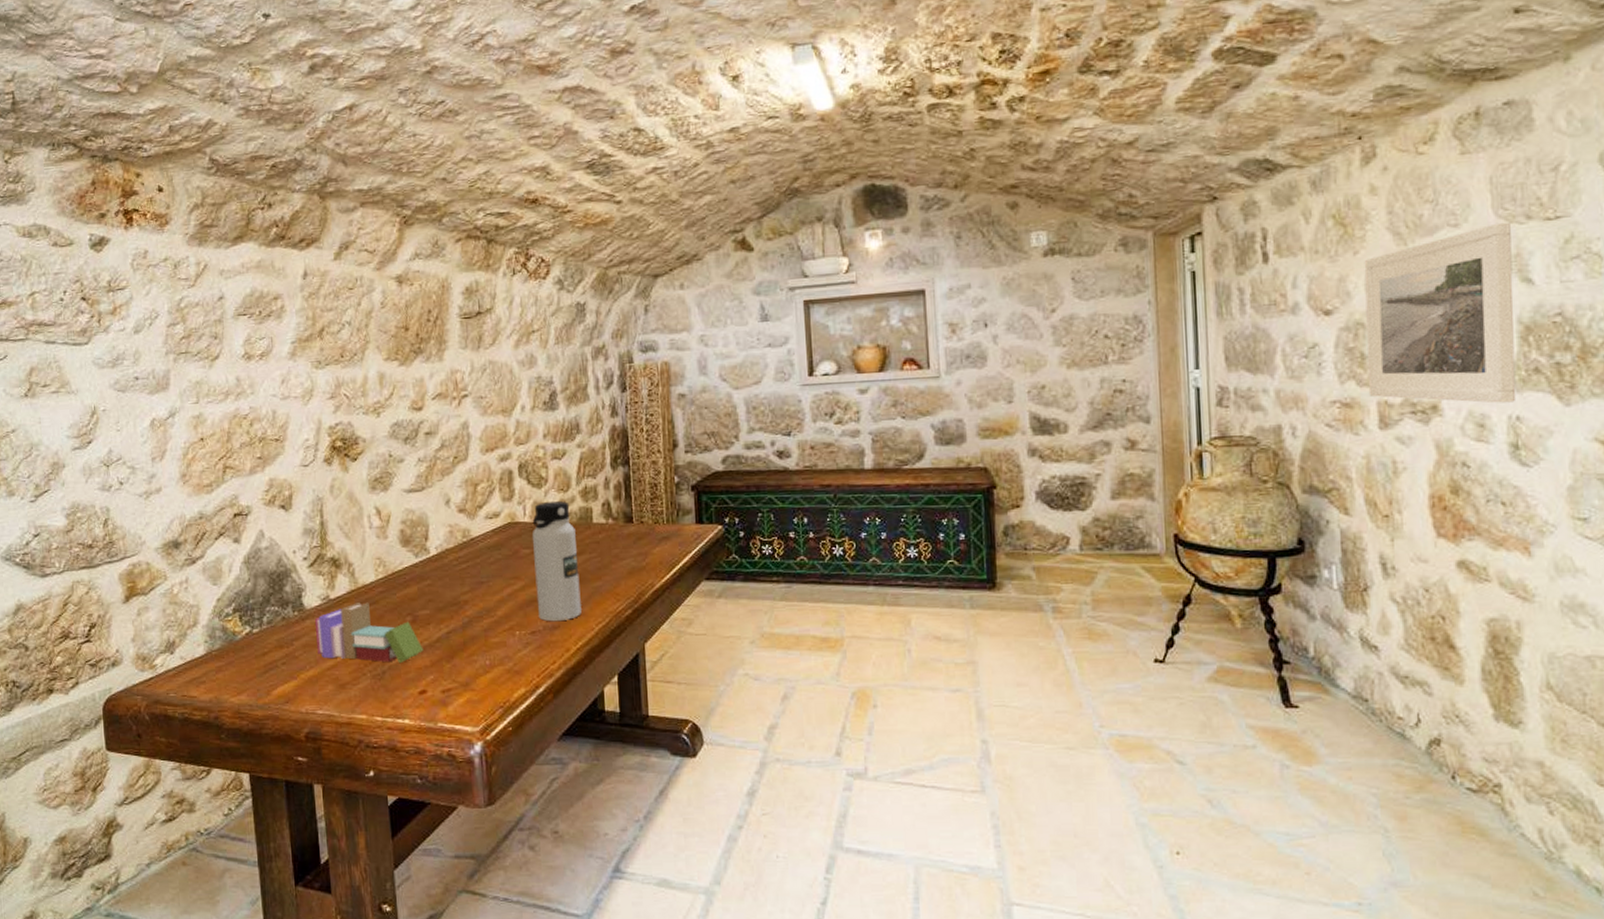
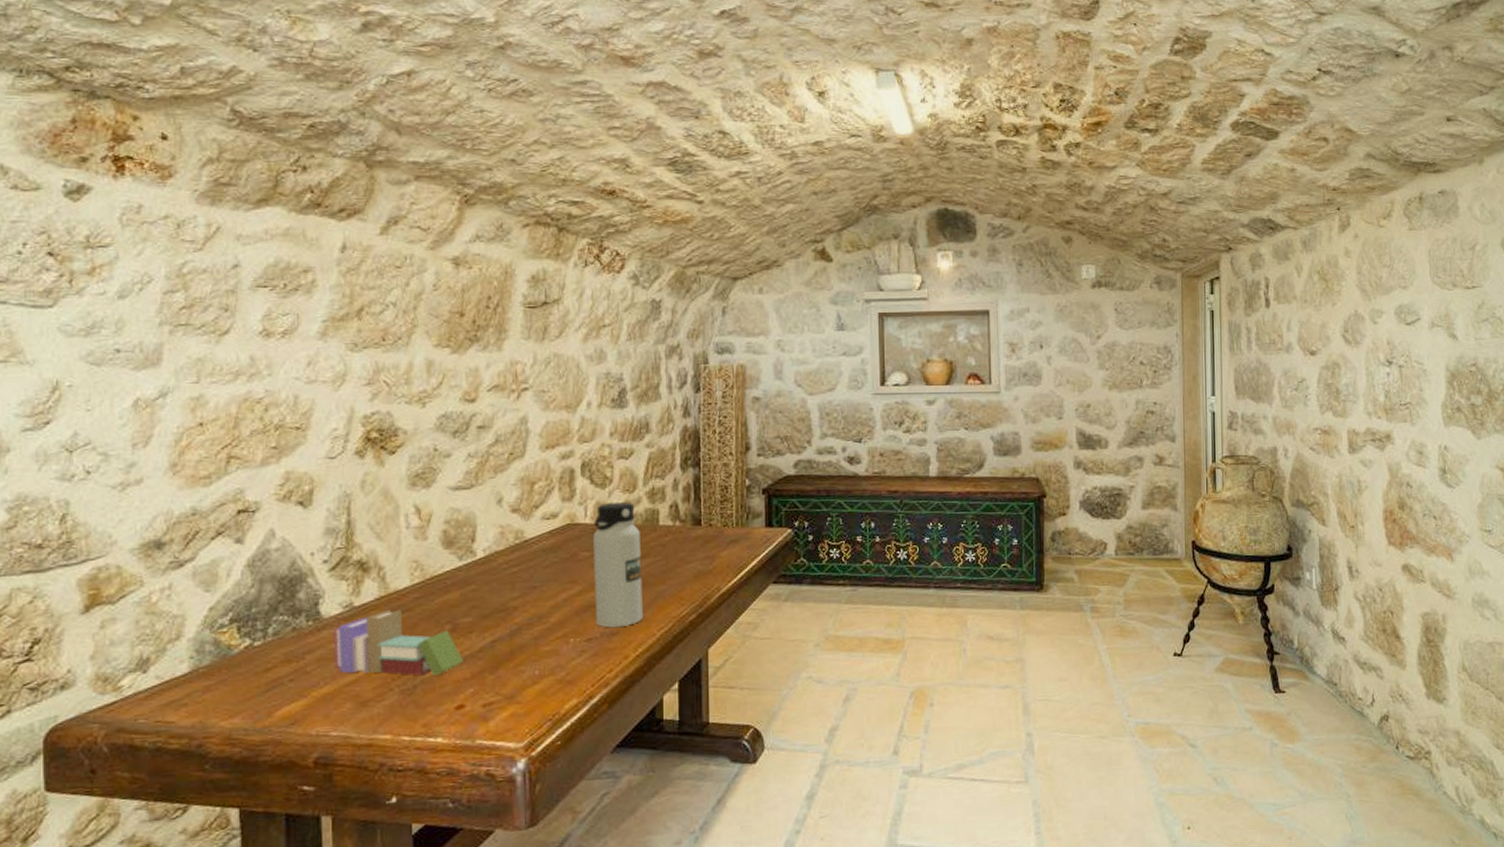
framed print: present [1364,222,1516,403] -> none [1340,288,1445,435]

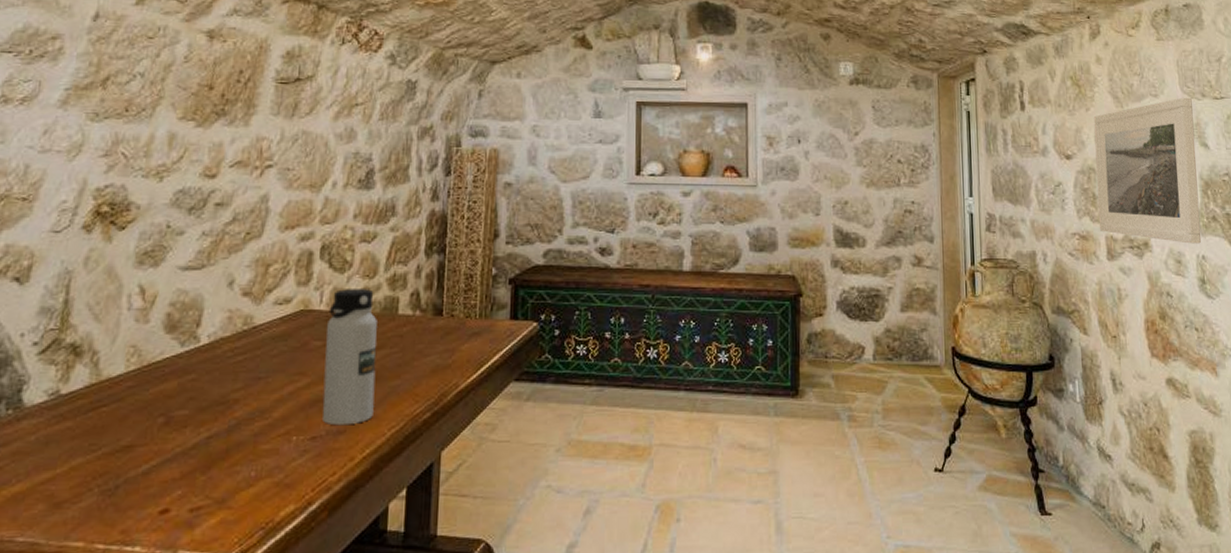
book: present [333,610,464,677] -> none [31,399,174,476]
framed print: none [1340,288,1445,435] -> present [1093,97,1202,244]

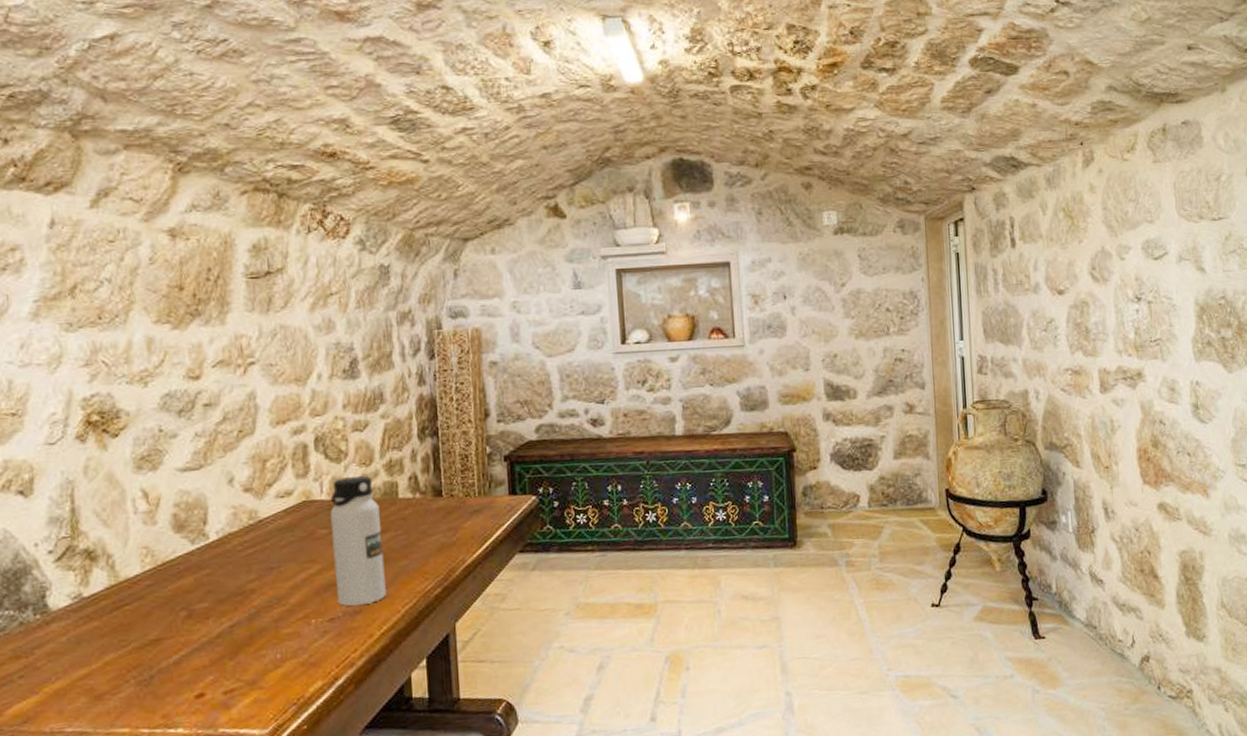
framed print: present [1093,97,1202,244] -> none [1086,221,1196,371]

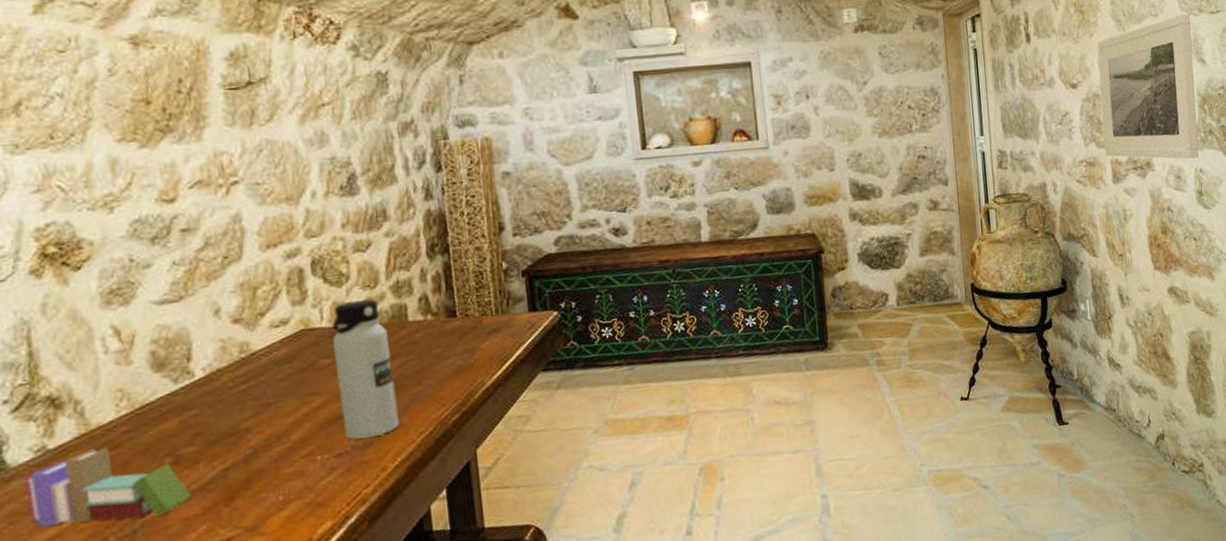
book: none [62,598,201,667] -> present [24,447,191,527]
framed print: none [1086,221,1196,371] -> present [1097,14,1199,159]

